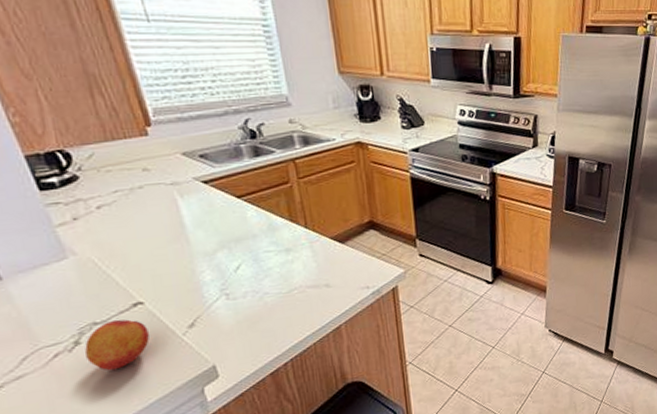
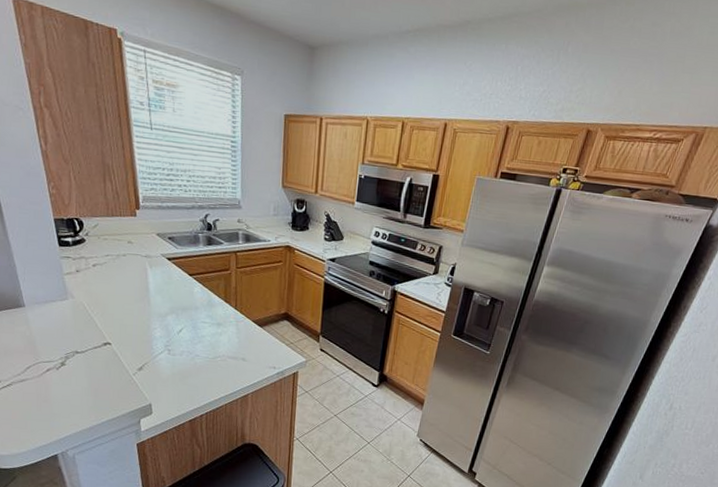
fruit: present [85,319,150,371] -> none [67,352,110,391]

